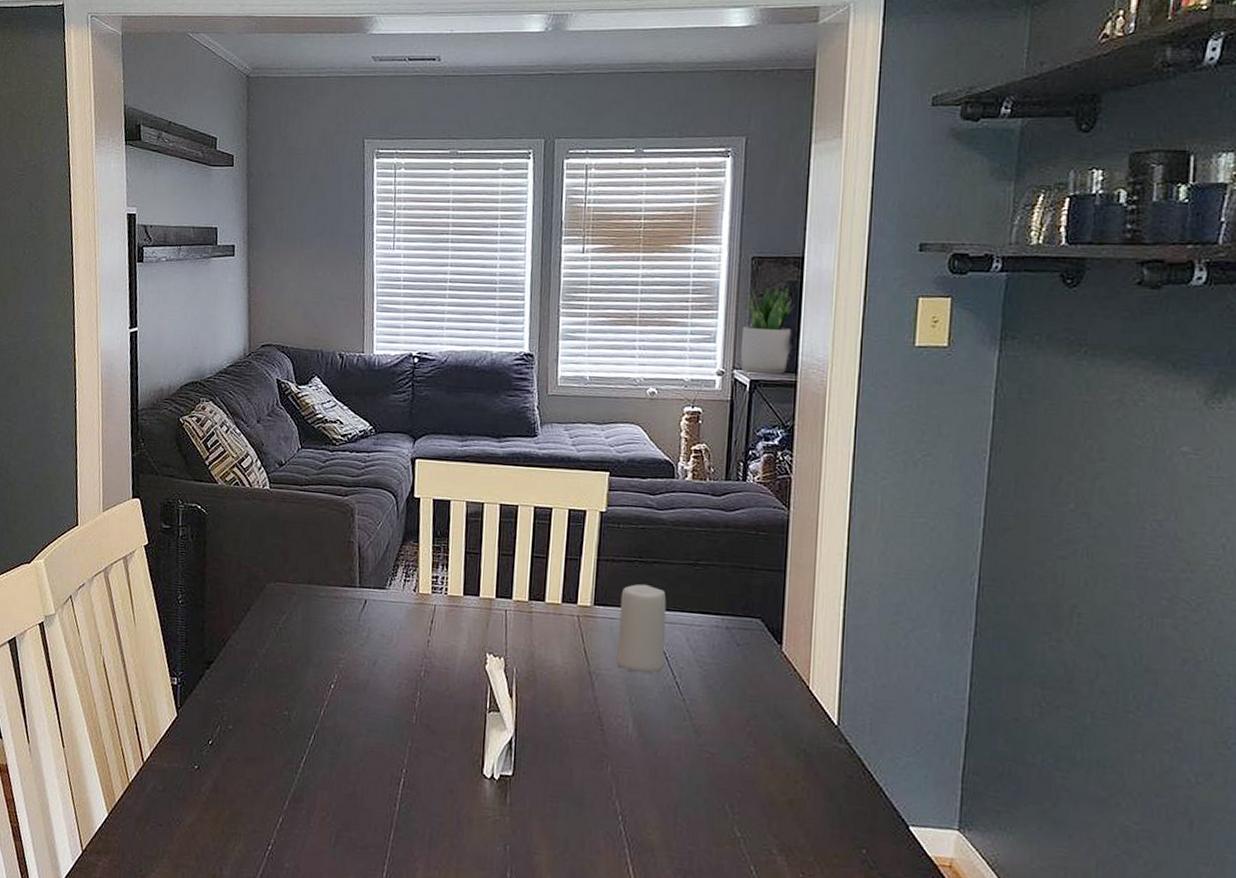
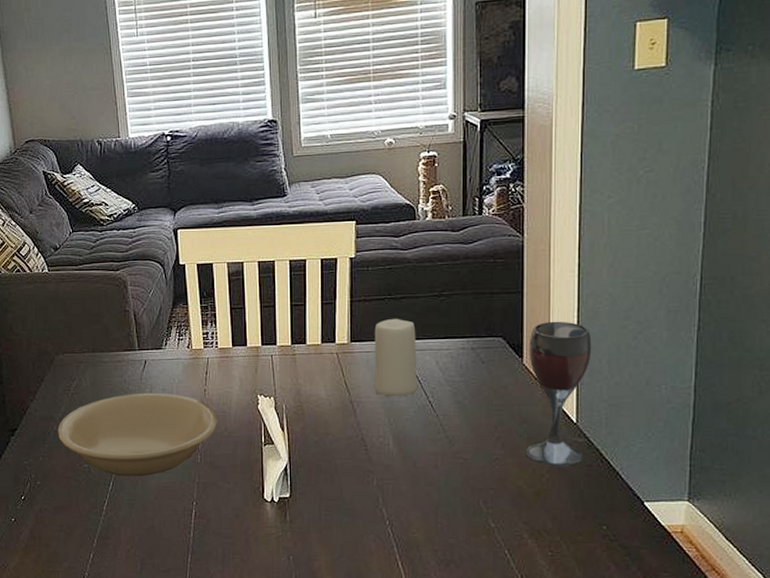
bowl: none [258,635,439,733] -> present [57,393,217,477]
planter: present [740,283,795,374] -> none [470,24,519,113]
cup: none [779,607,859,775] -> present [525,321,592,467]

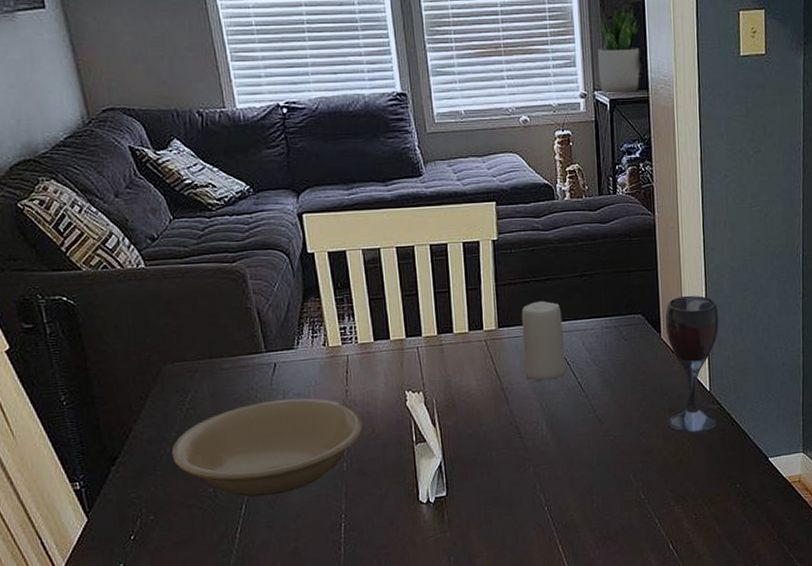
planter: none [470,24,519,113] -> present [597,5,640,92]

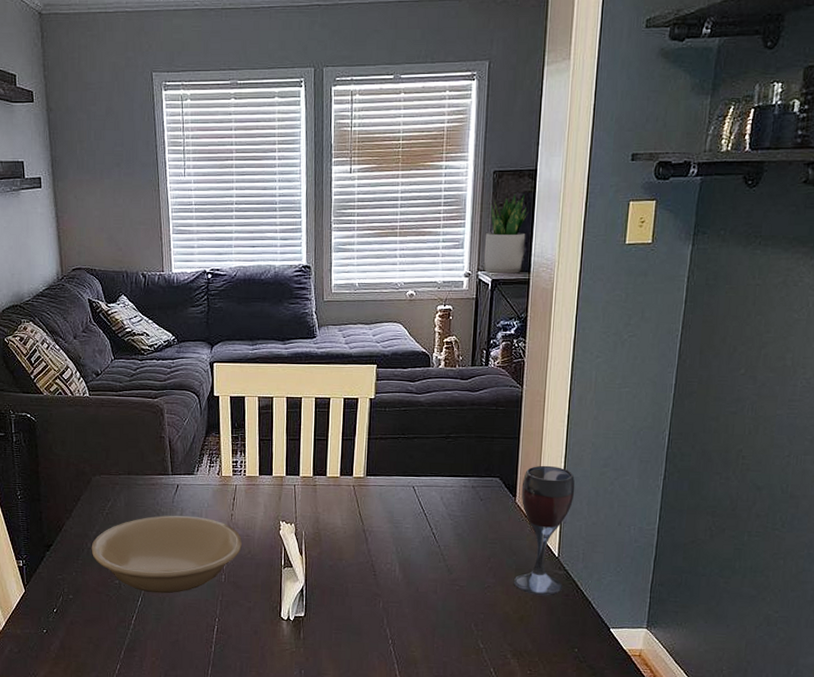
candle: present [521,300,567,381] -> none [384,456,425,528]

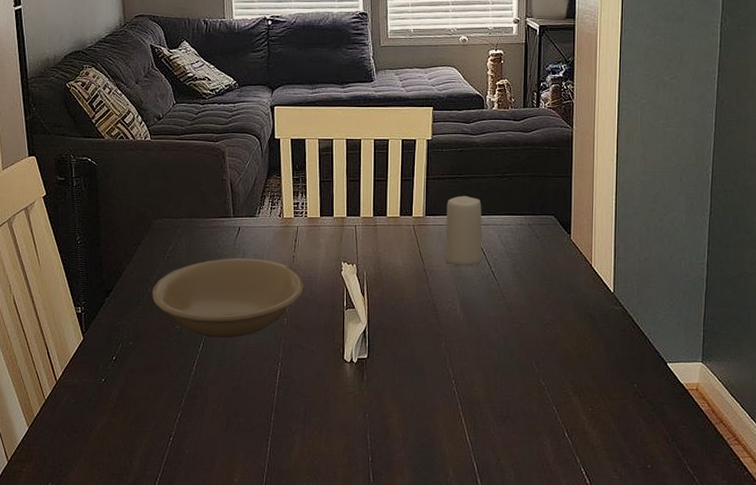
candle: none [384,456,425,528] -> present [444,195,482,266]
cup: present [513,465,575,596] -> none [571,203,627,332]

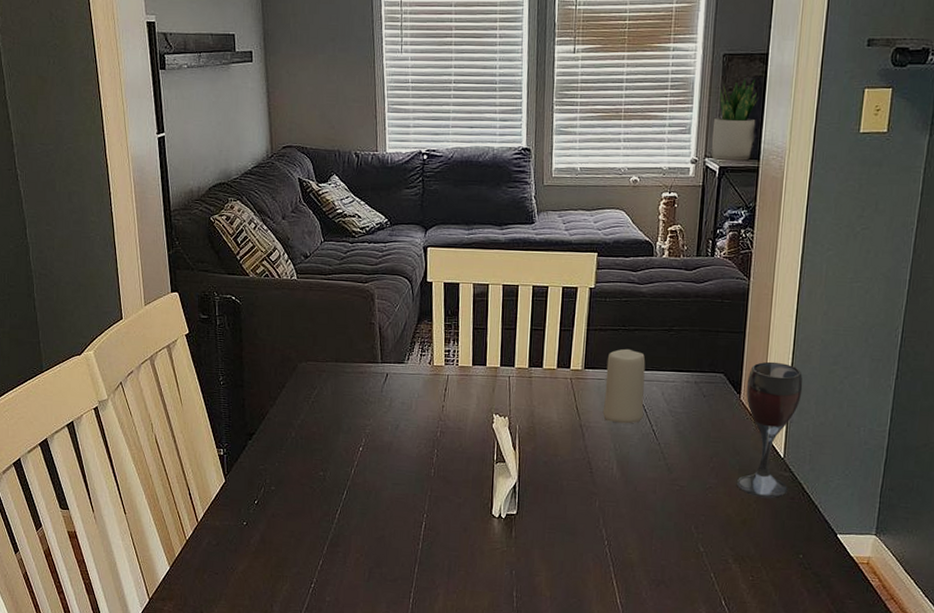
bowl: present [152,257,304,338] -> none [295,405,453,487]
cup: none [571,203,627,332] -> present [736,361,803,499]

